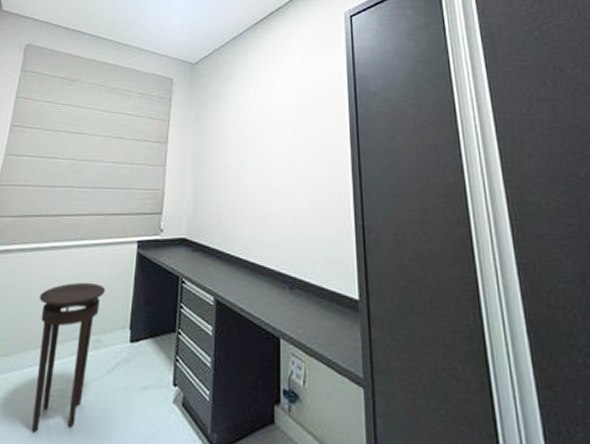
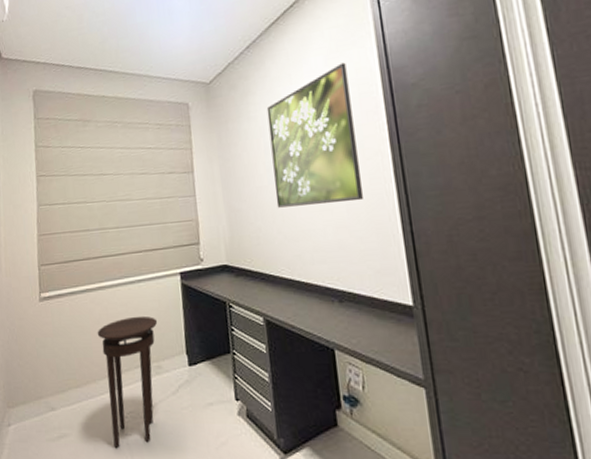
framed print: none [242,65,322,191] -> present [266,62,363,208]

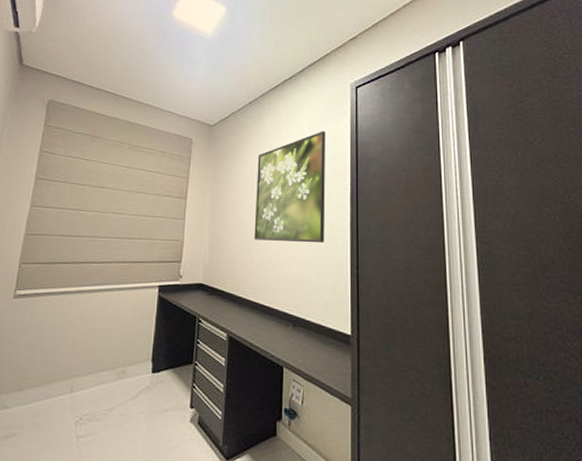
stool: present [97,315,158,449] -> none [63,322,130,450]

